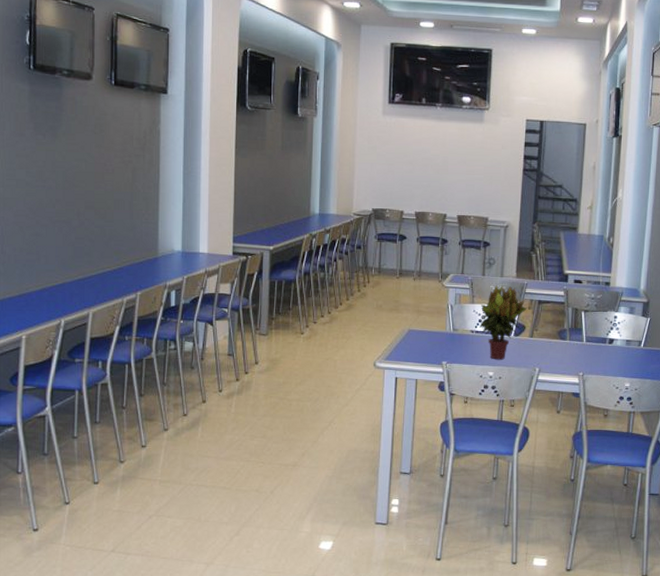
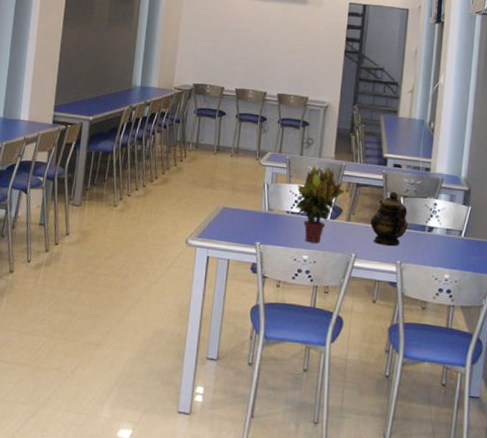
teapot: none [553,306,589,359] -> present [370,191,408,246]

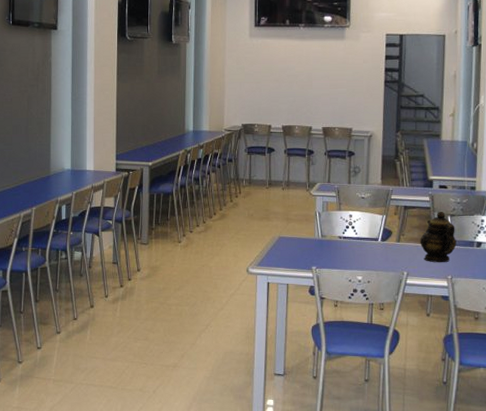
potted plant: present [294,165,344,243] -> none [346,192,393,264]

